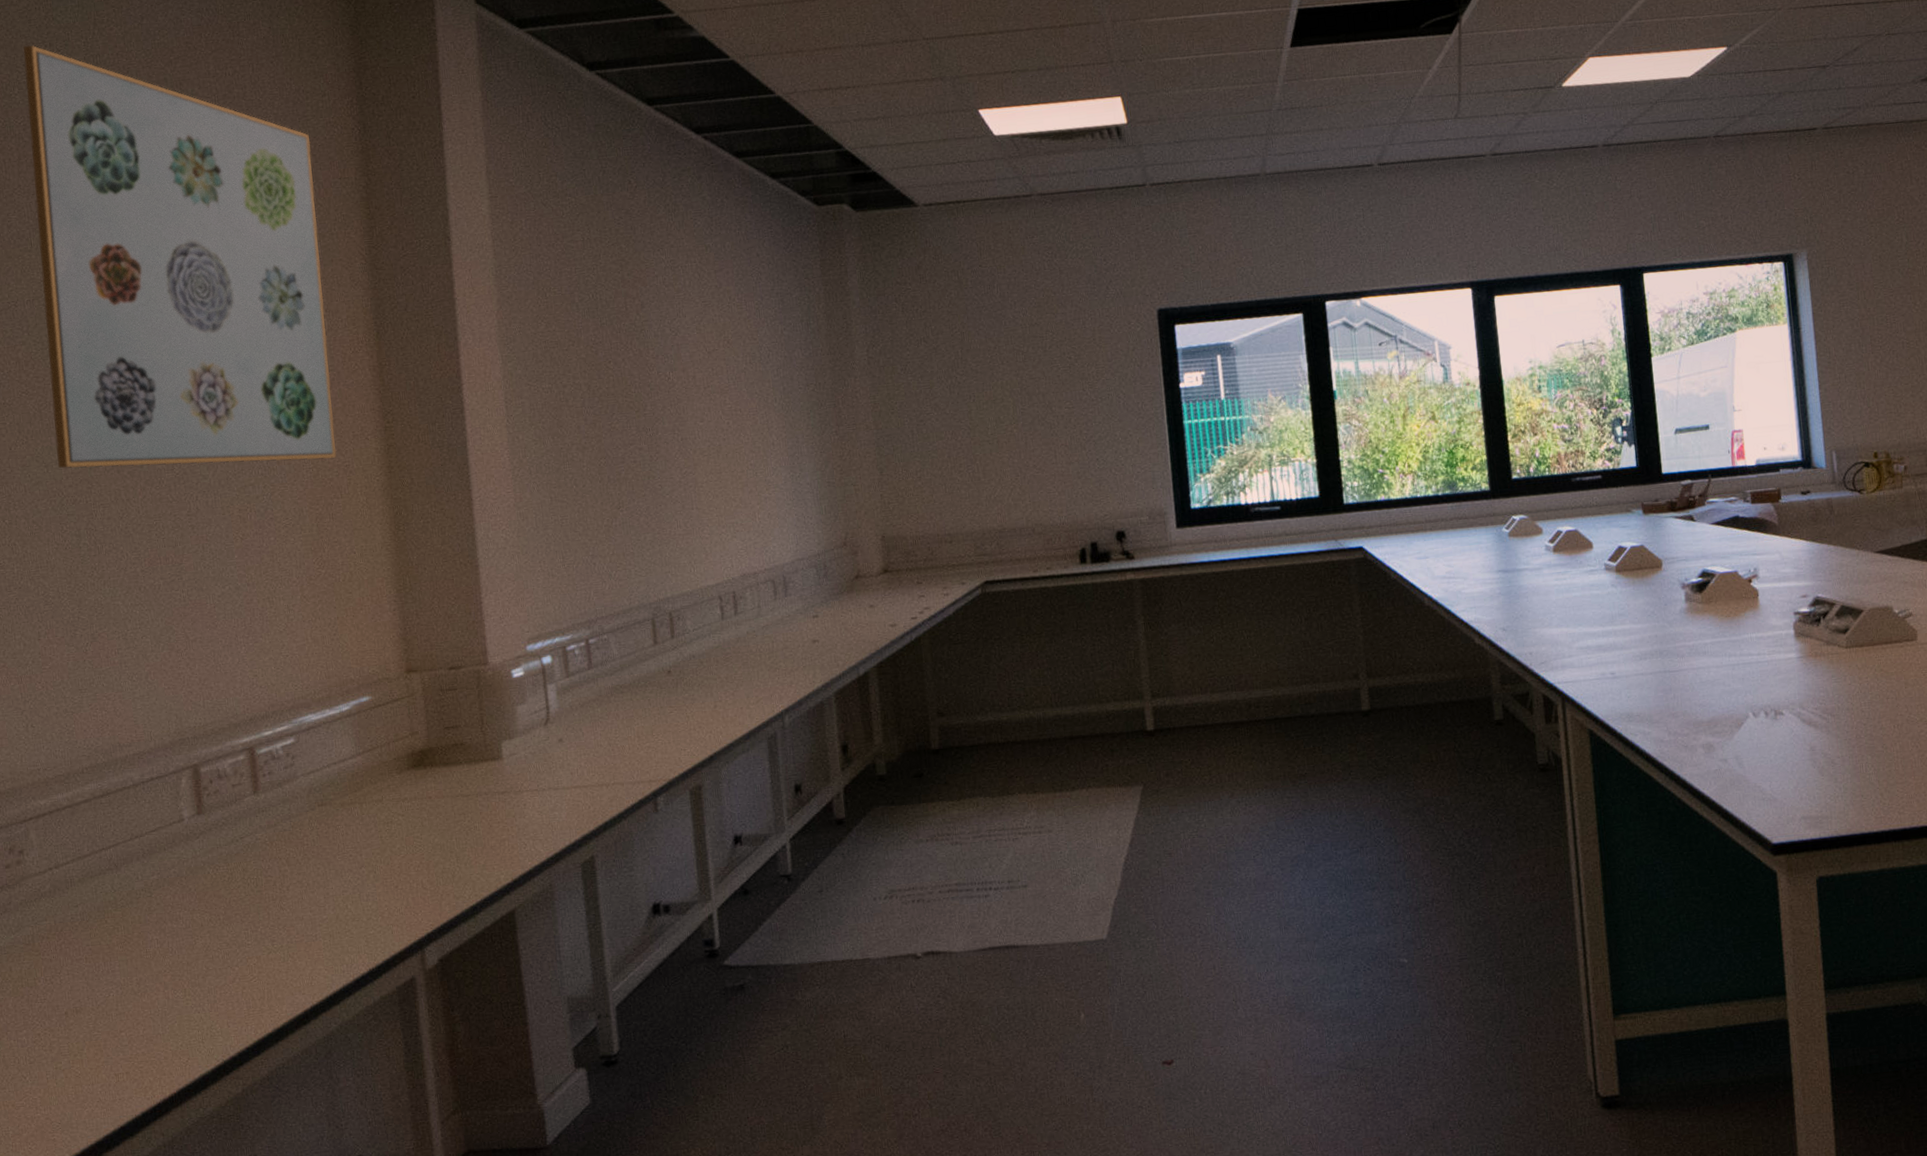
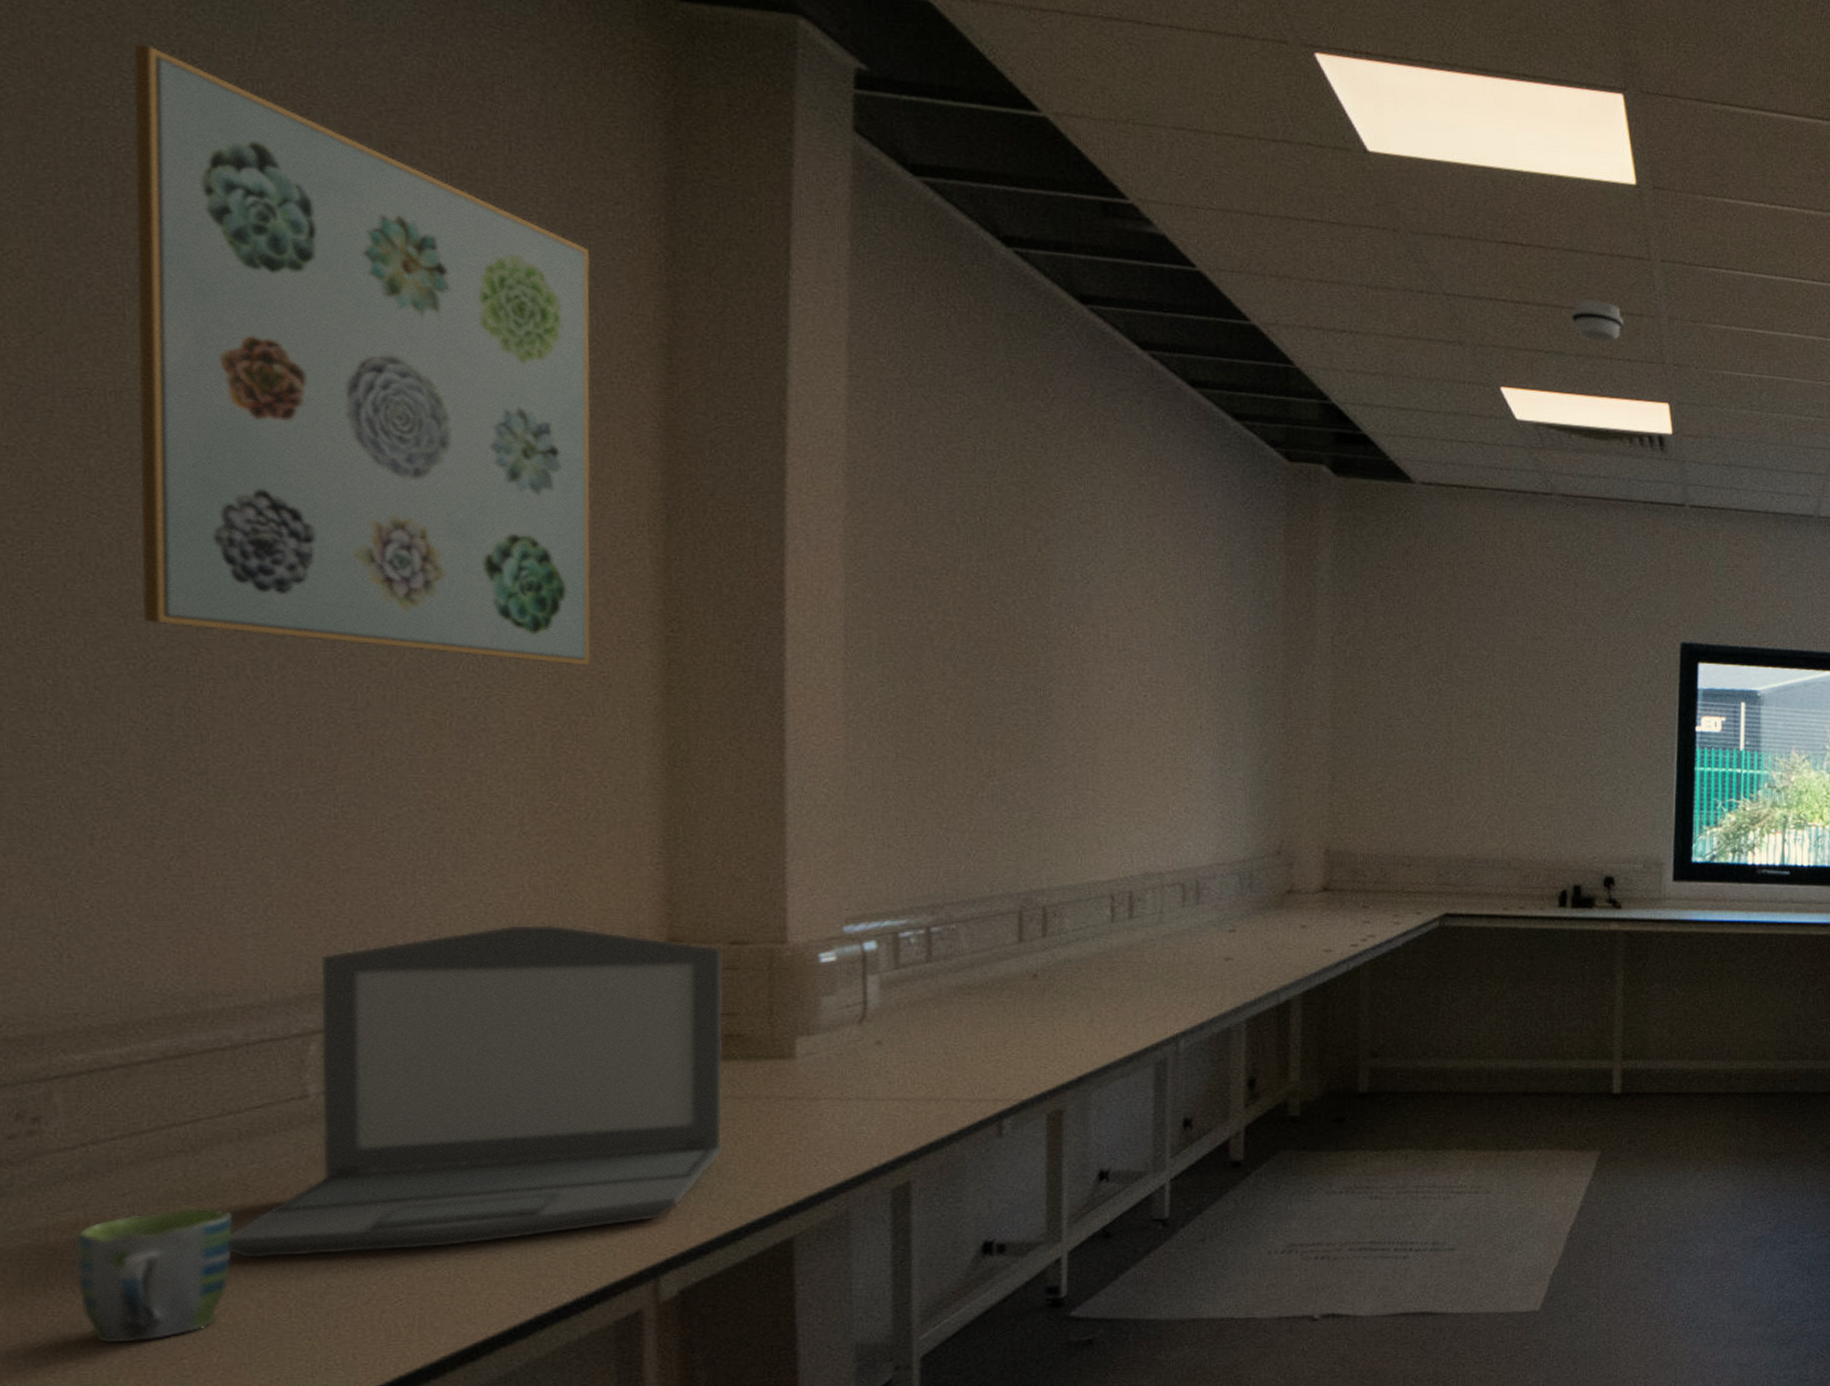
mug: none [50,913,147,1022] -> present [75,1208,234,1344]
laptop: none [142,667,459,951] -> present [228,924,723,1259]
smoke detector: none [1029,18,1074,55] -> present [1571,299,1623,342]

